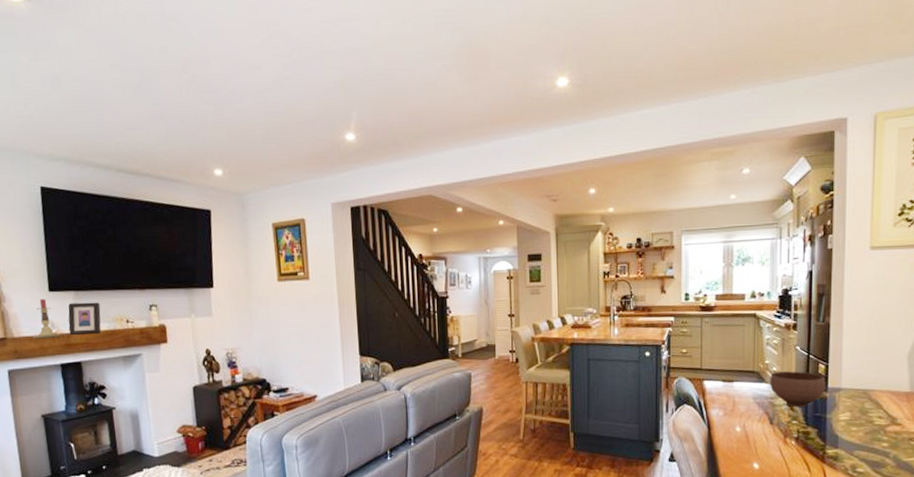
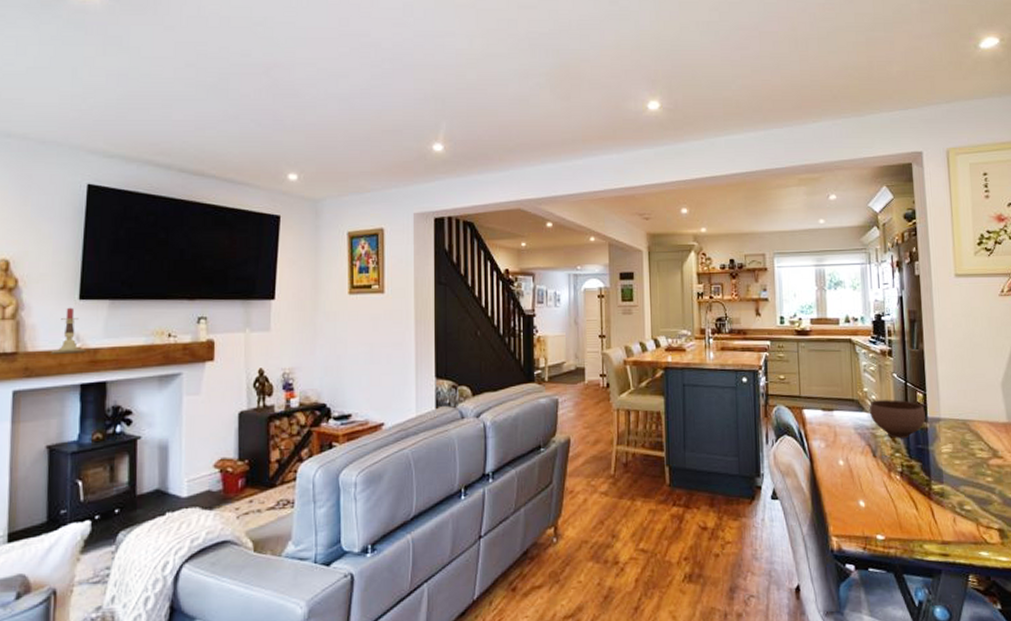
picture frame: present [68,302,101,336] -> none [97,312,139,351]

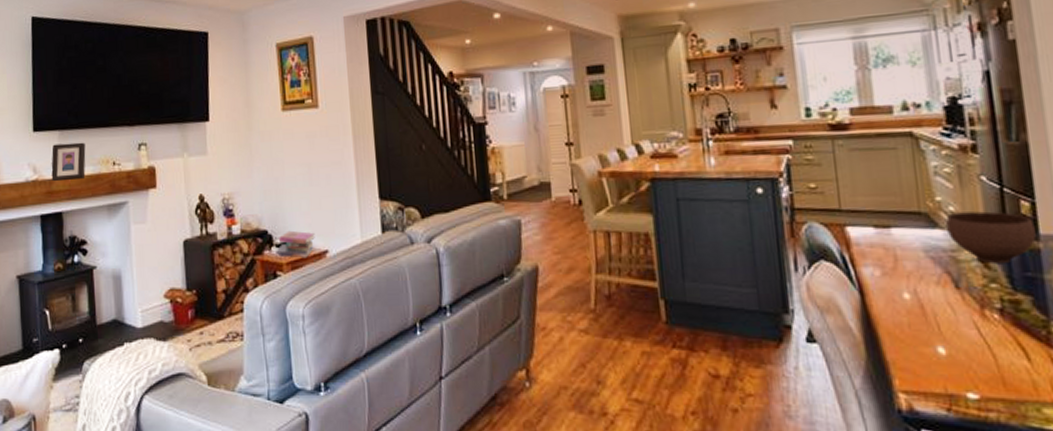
candlestick: present [51,307,86,355] -> none [13,139,43,188]
picture frame: none [97,312,139,351] -> present [51,142,86,182]
books: none [333,404,372,430] -> present [276,230,315,259]

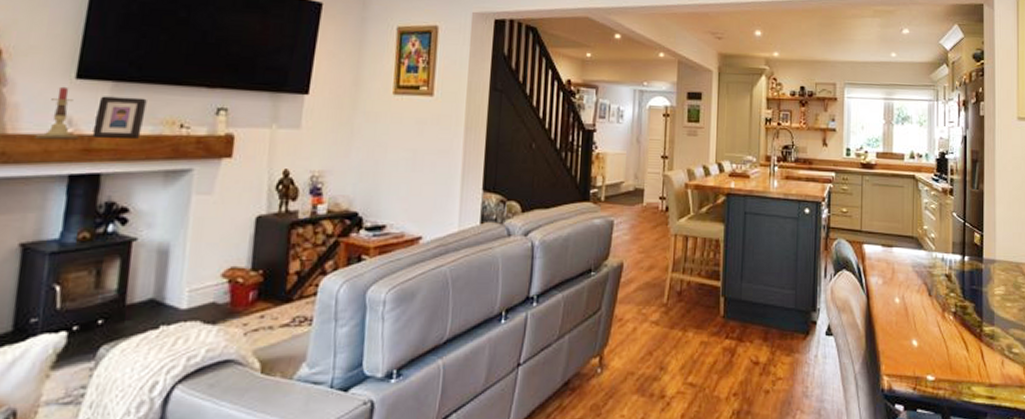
candlestick: none [13,139,43,188] -> present [35,86,80,141]
books: present [276,230,315,259] -> none [364,214,410,243]
bowl: present [945,211,1036,264] -> none [927,239,981,279]

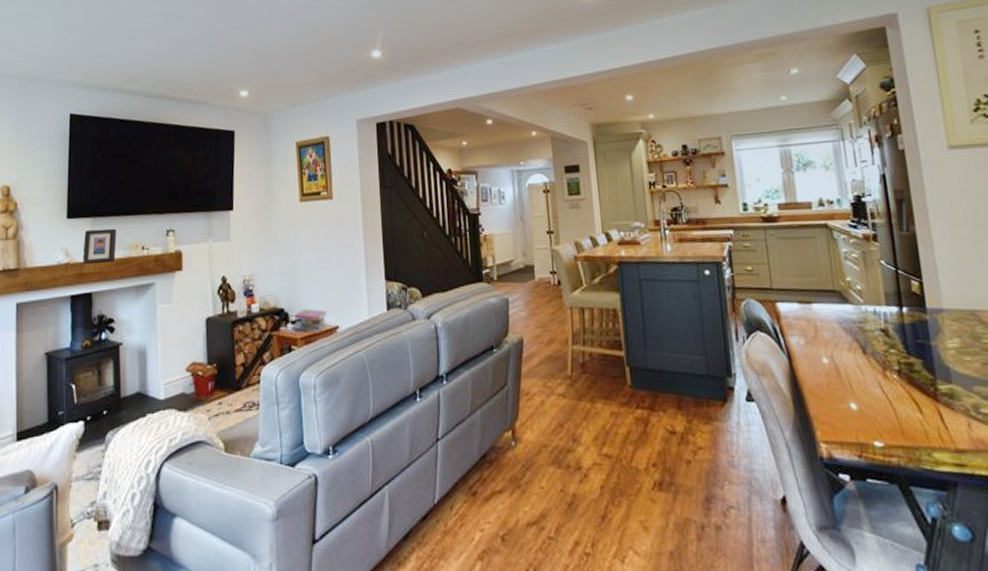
candlestick: present [35,86,80,141] -> none [45,226,74,270]
books: none [364,214,410,243] -> present [291,308,327,334]

